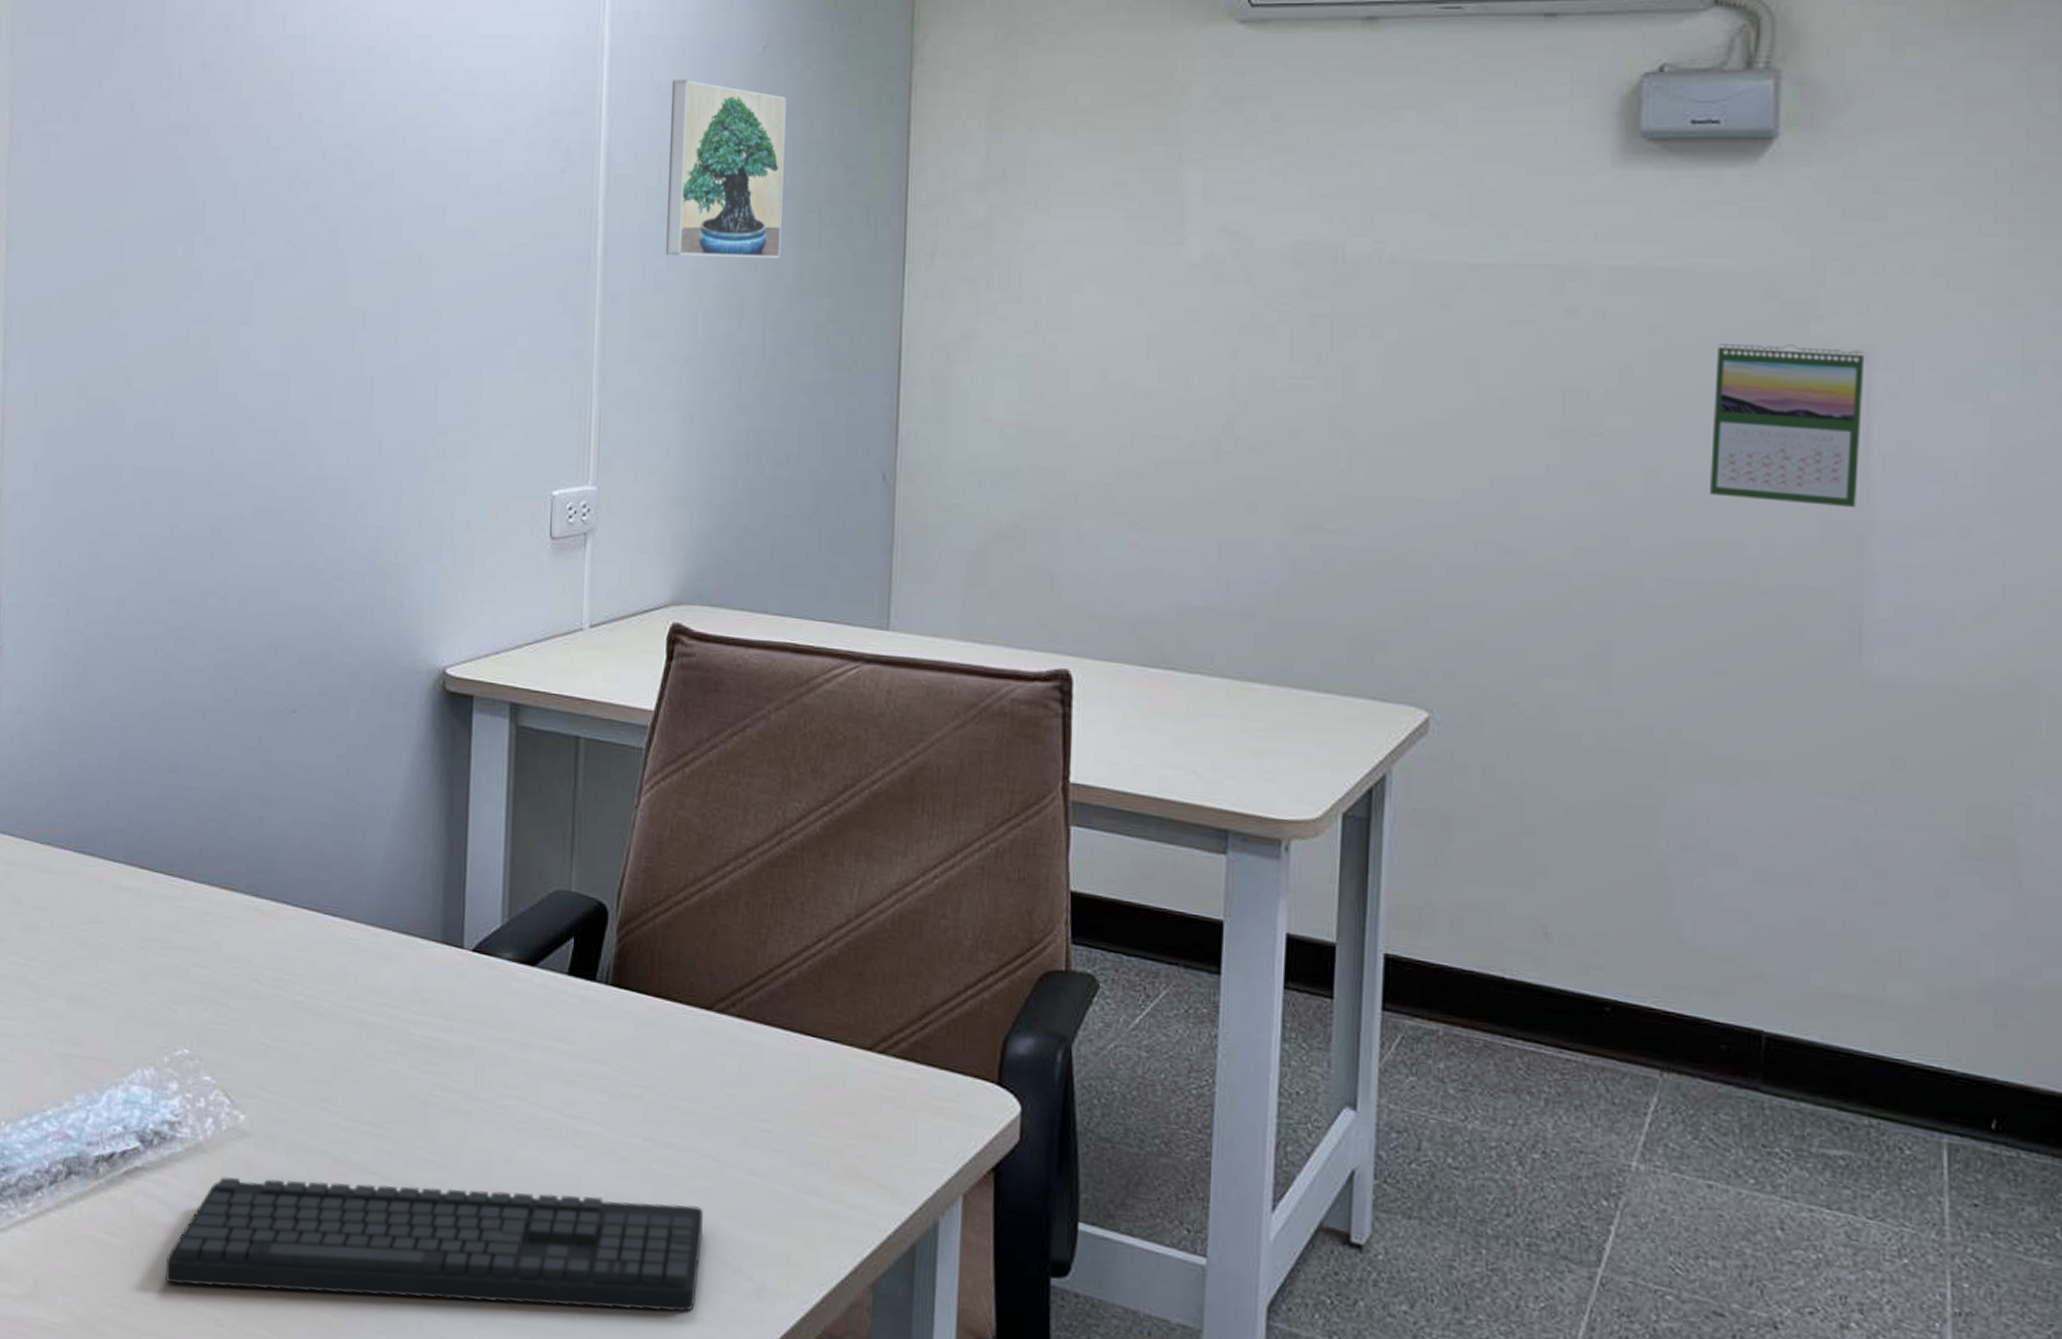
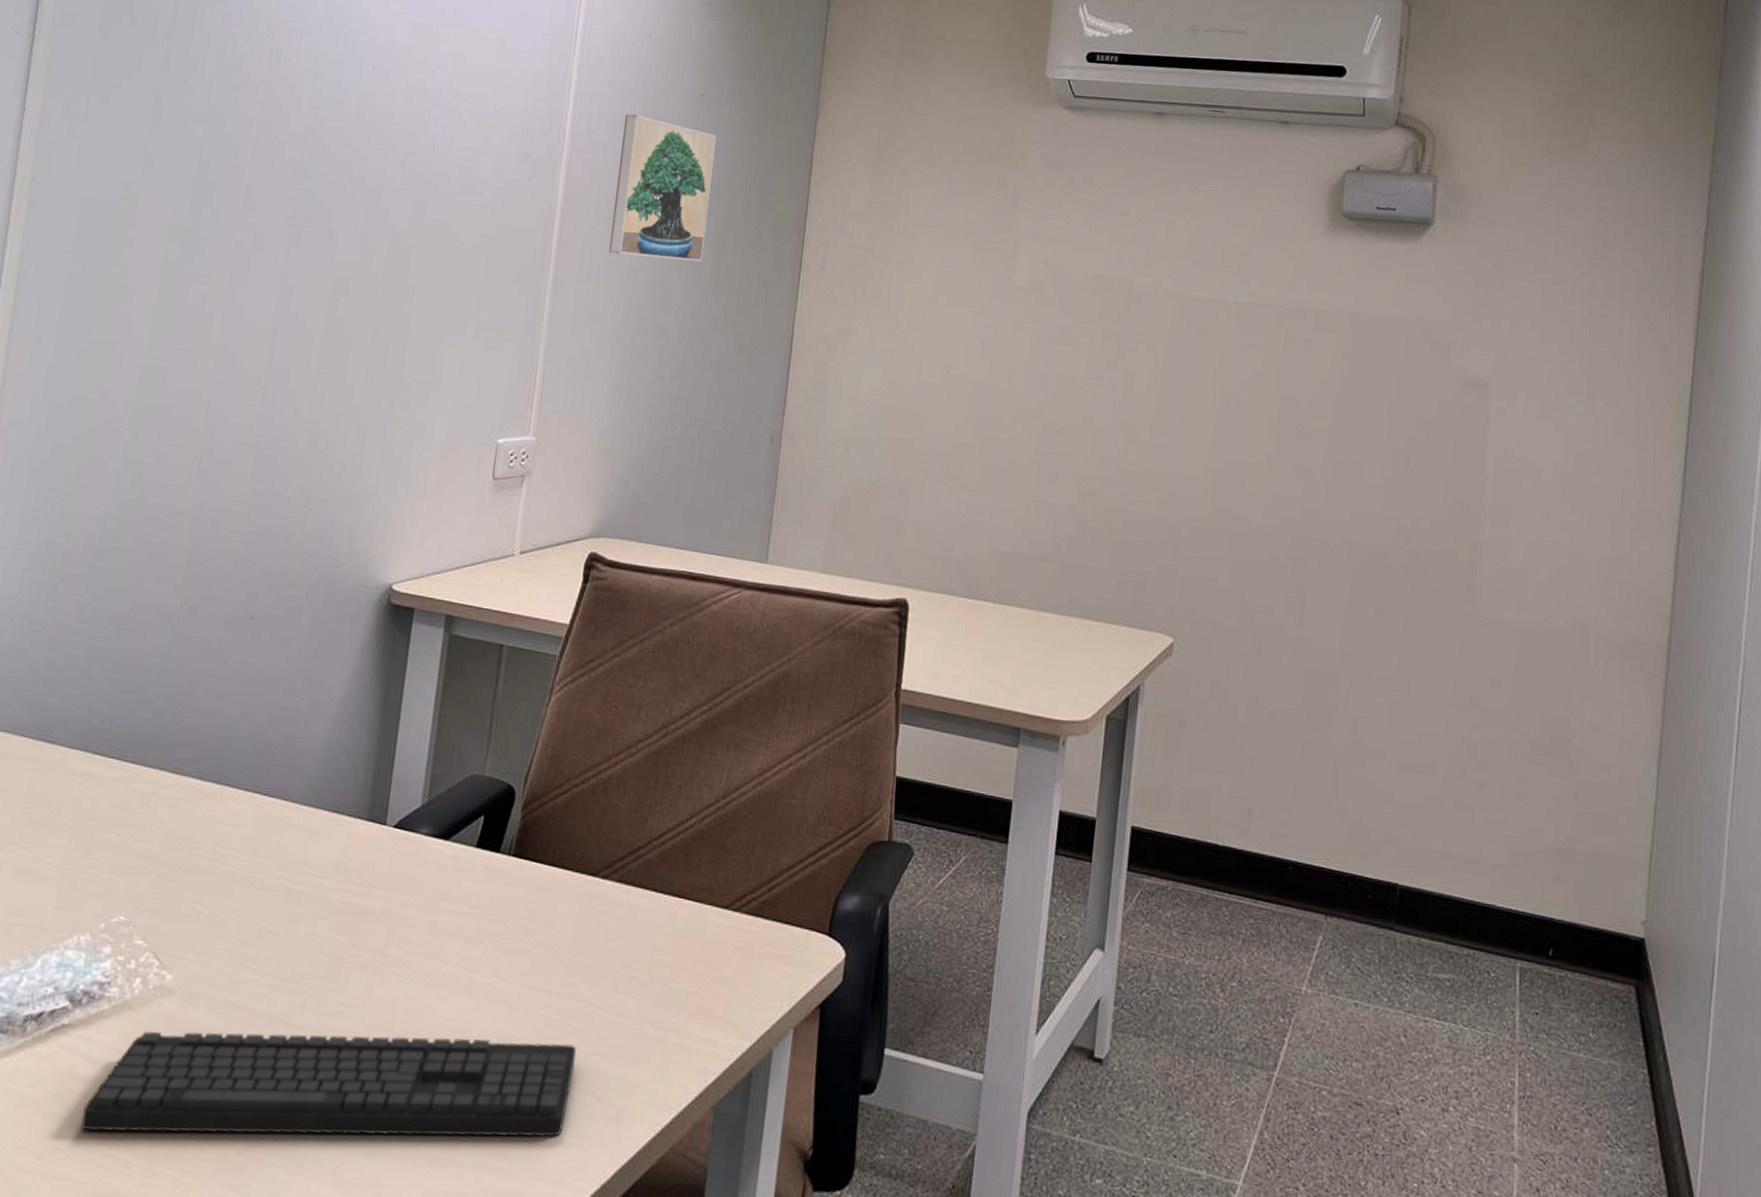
calendar: present [1710,342,1865,507] -> none [1378,369,1485,494]

